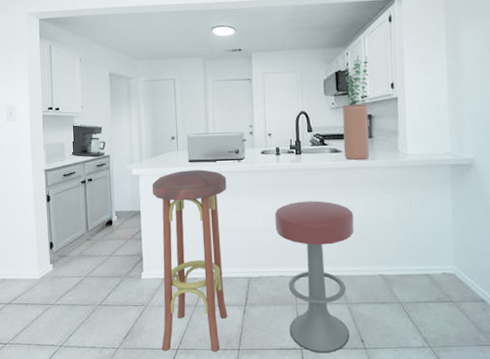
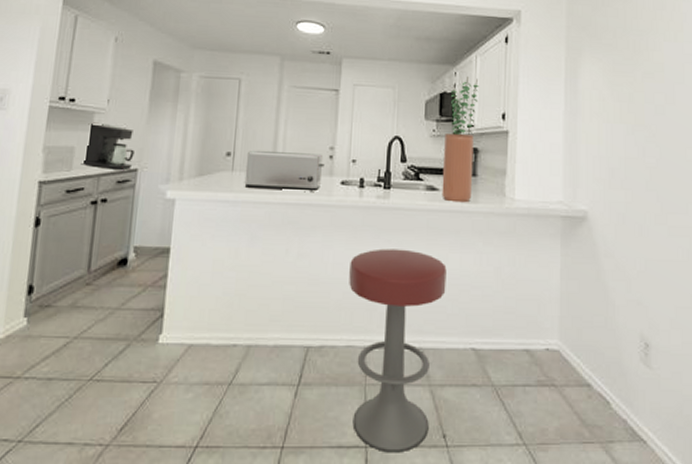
bar stool: present [152,169,228,352] -> none [173,198,293,451]

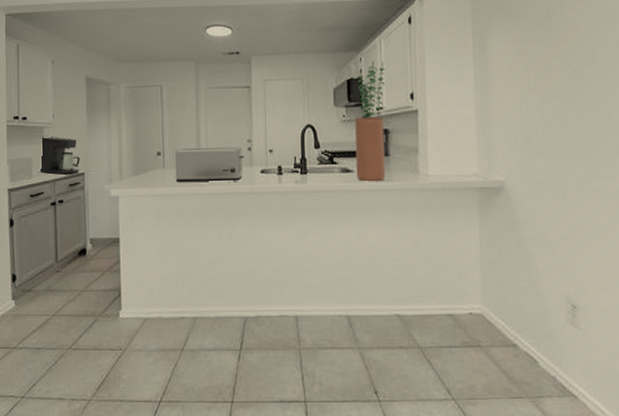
bar stool: present [349,248,447,453] -> none [276,228,367,407]

